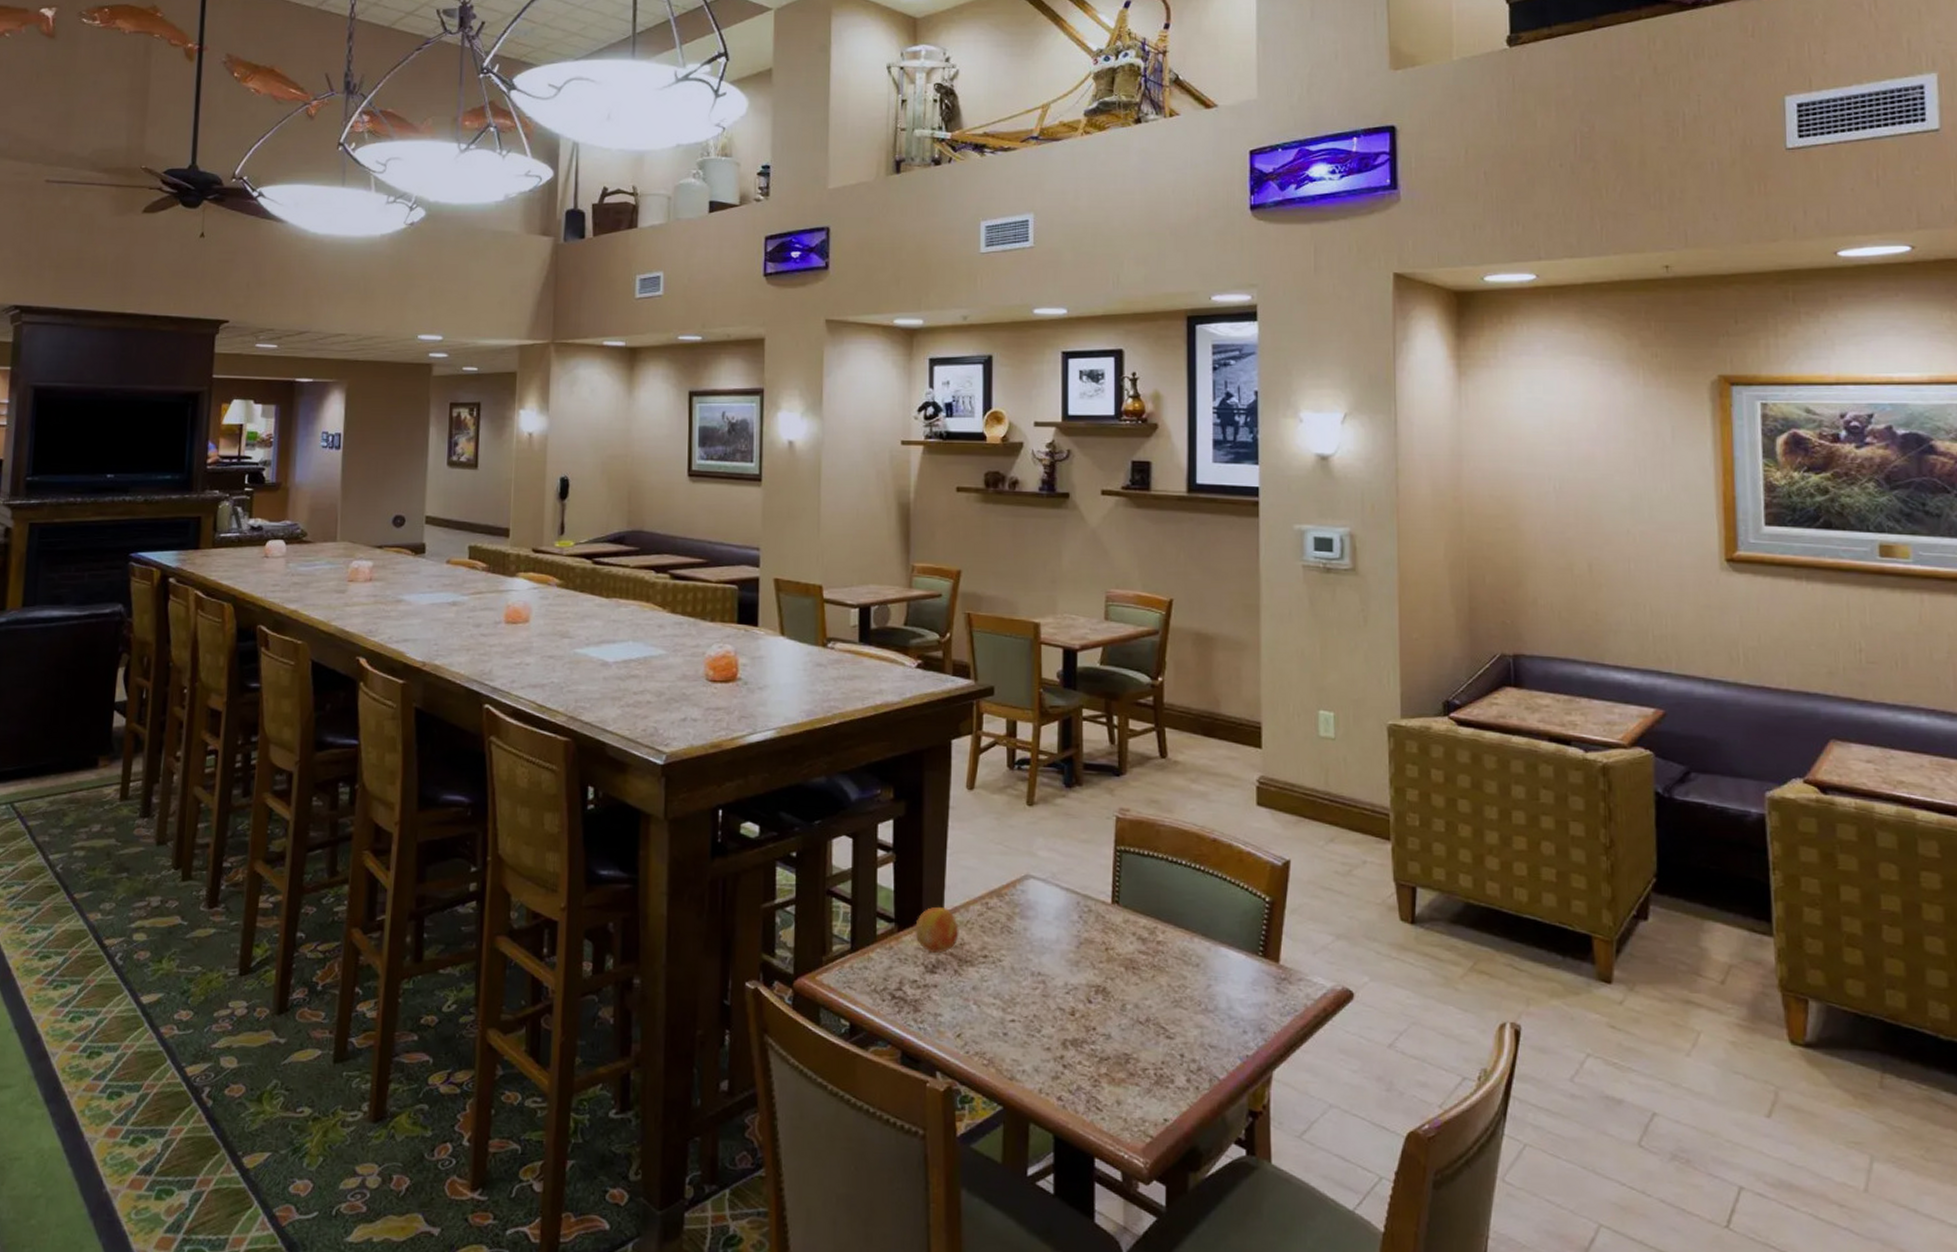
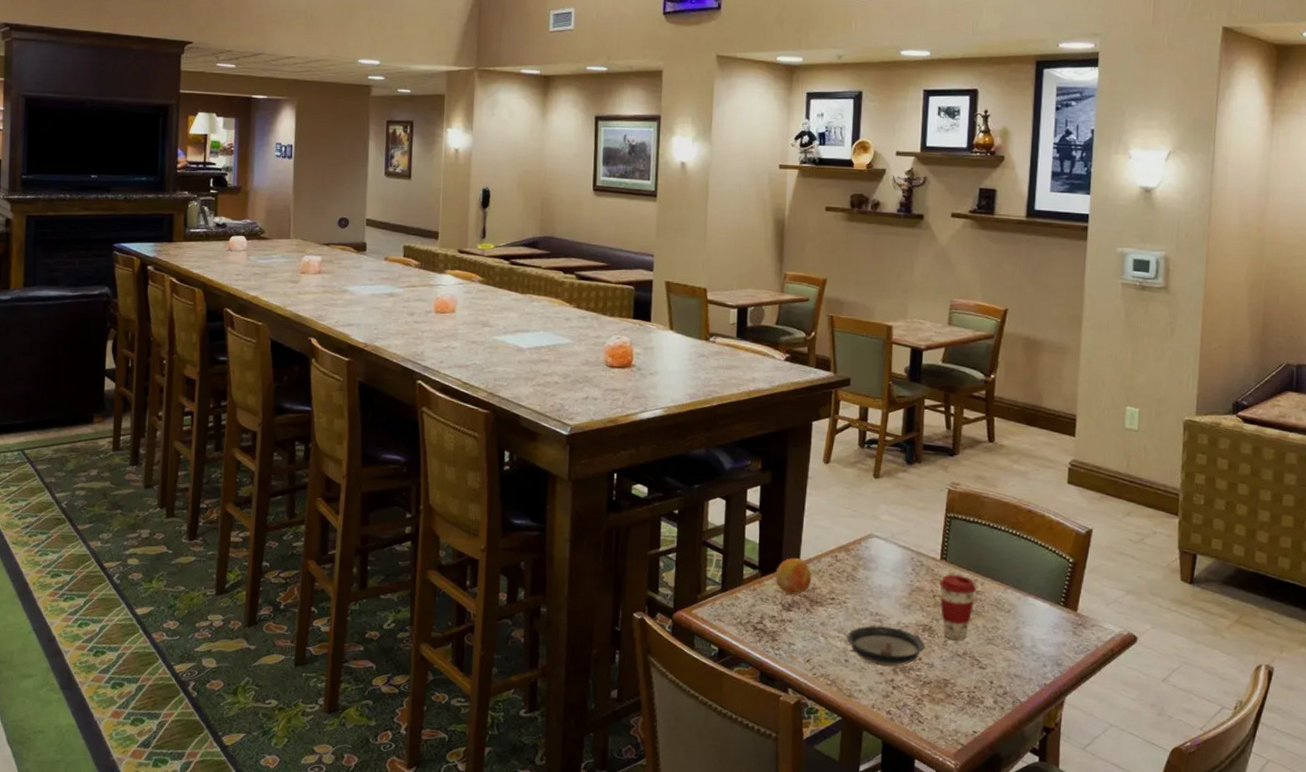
saucer: none [1004,987,1100,1040] -> present [847,625,926,667]
coffee cup: none [1113,922,1158,1003] -> present [940,575,977,640]

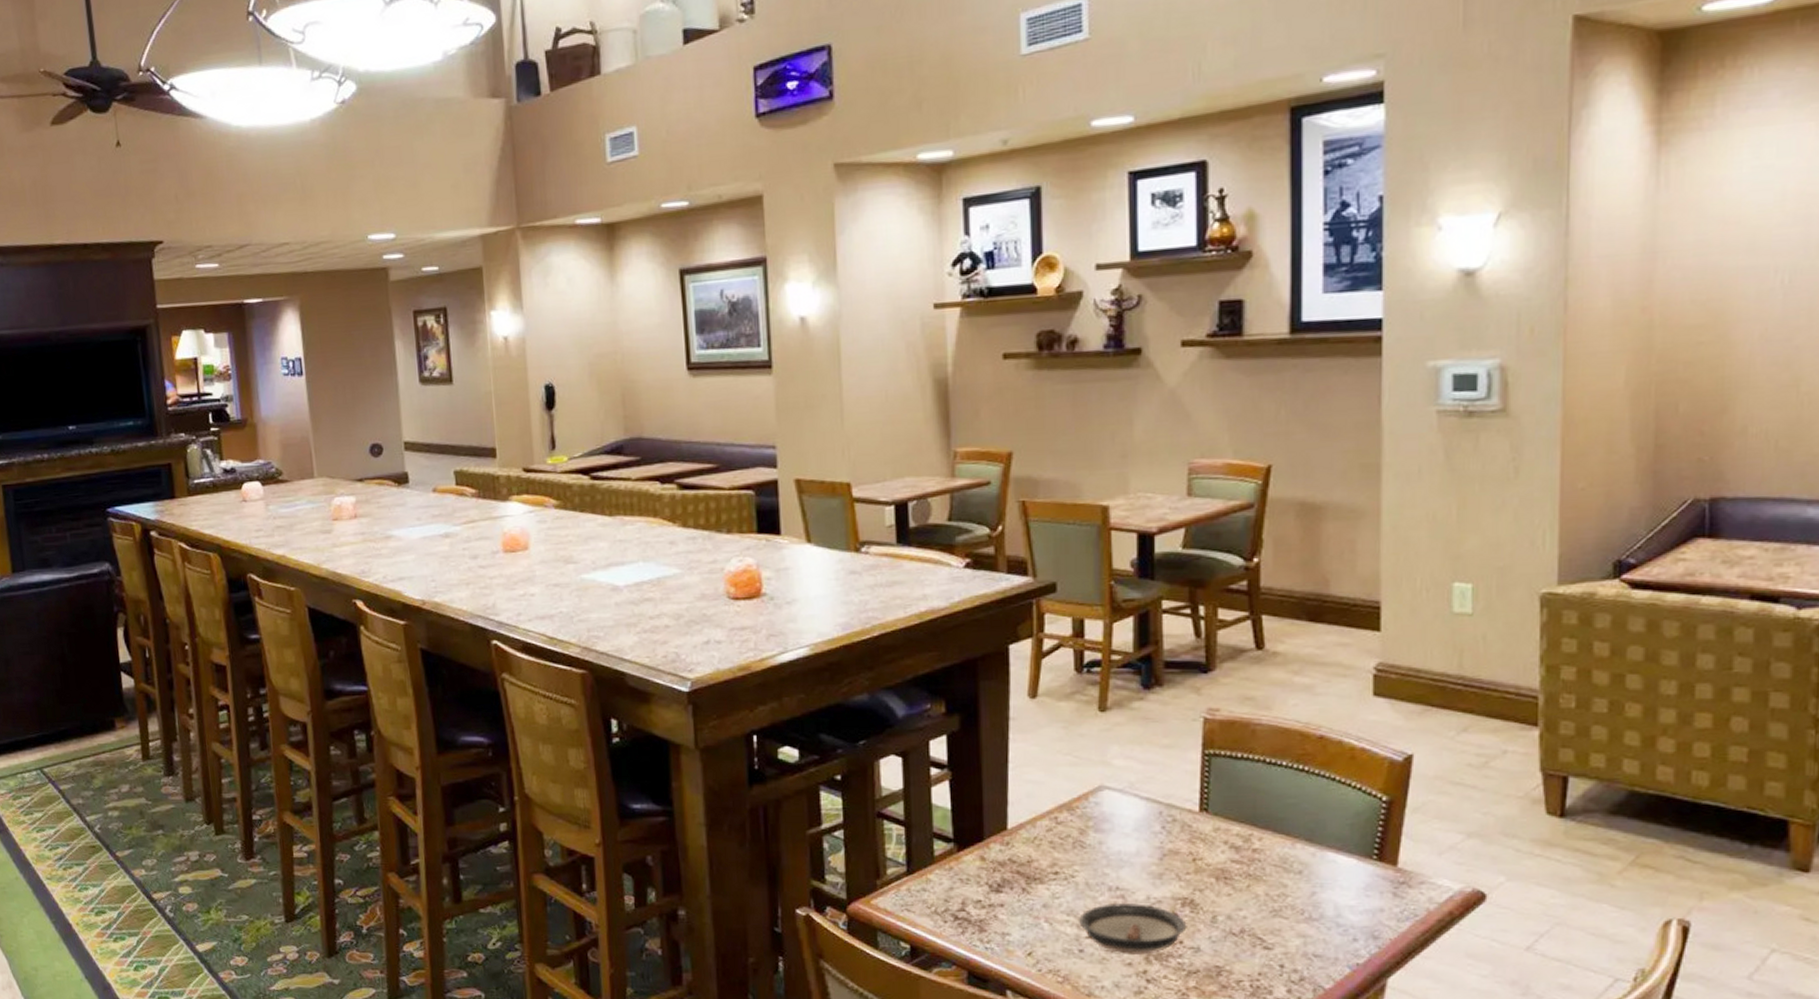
fruit: present [775,557,812,595] -> none [976,823,1026,871]
coffee cup: present [940,575,977,640] -> none [1201,830,1253,914]

